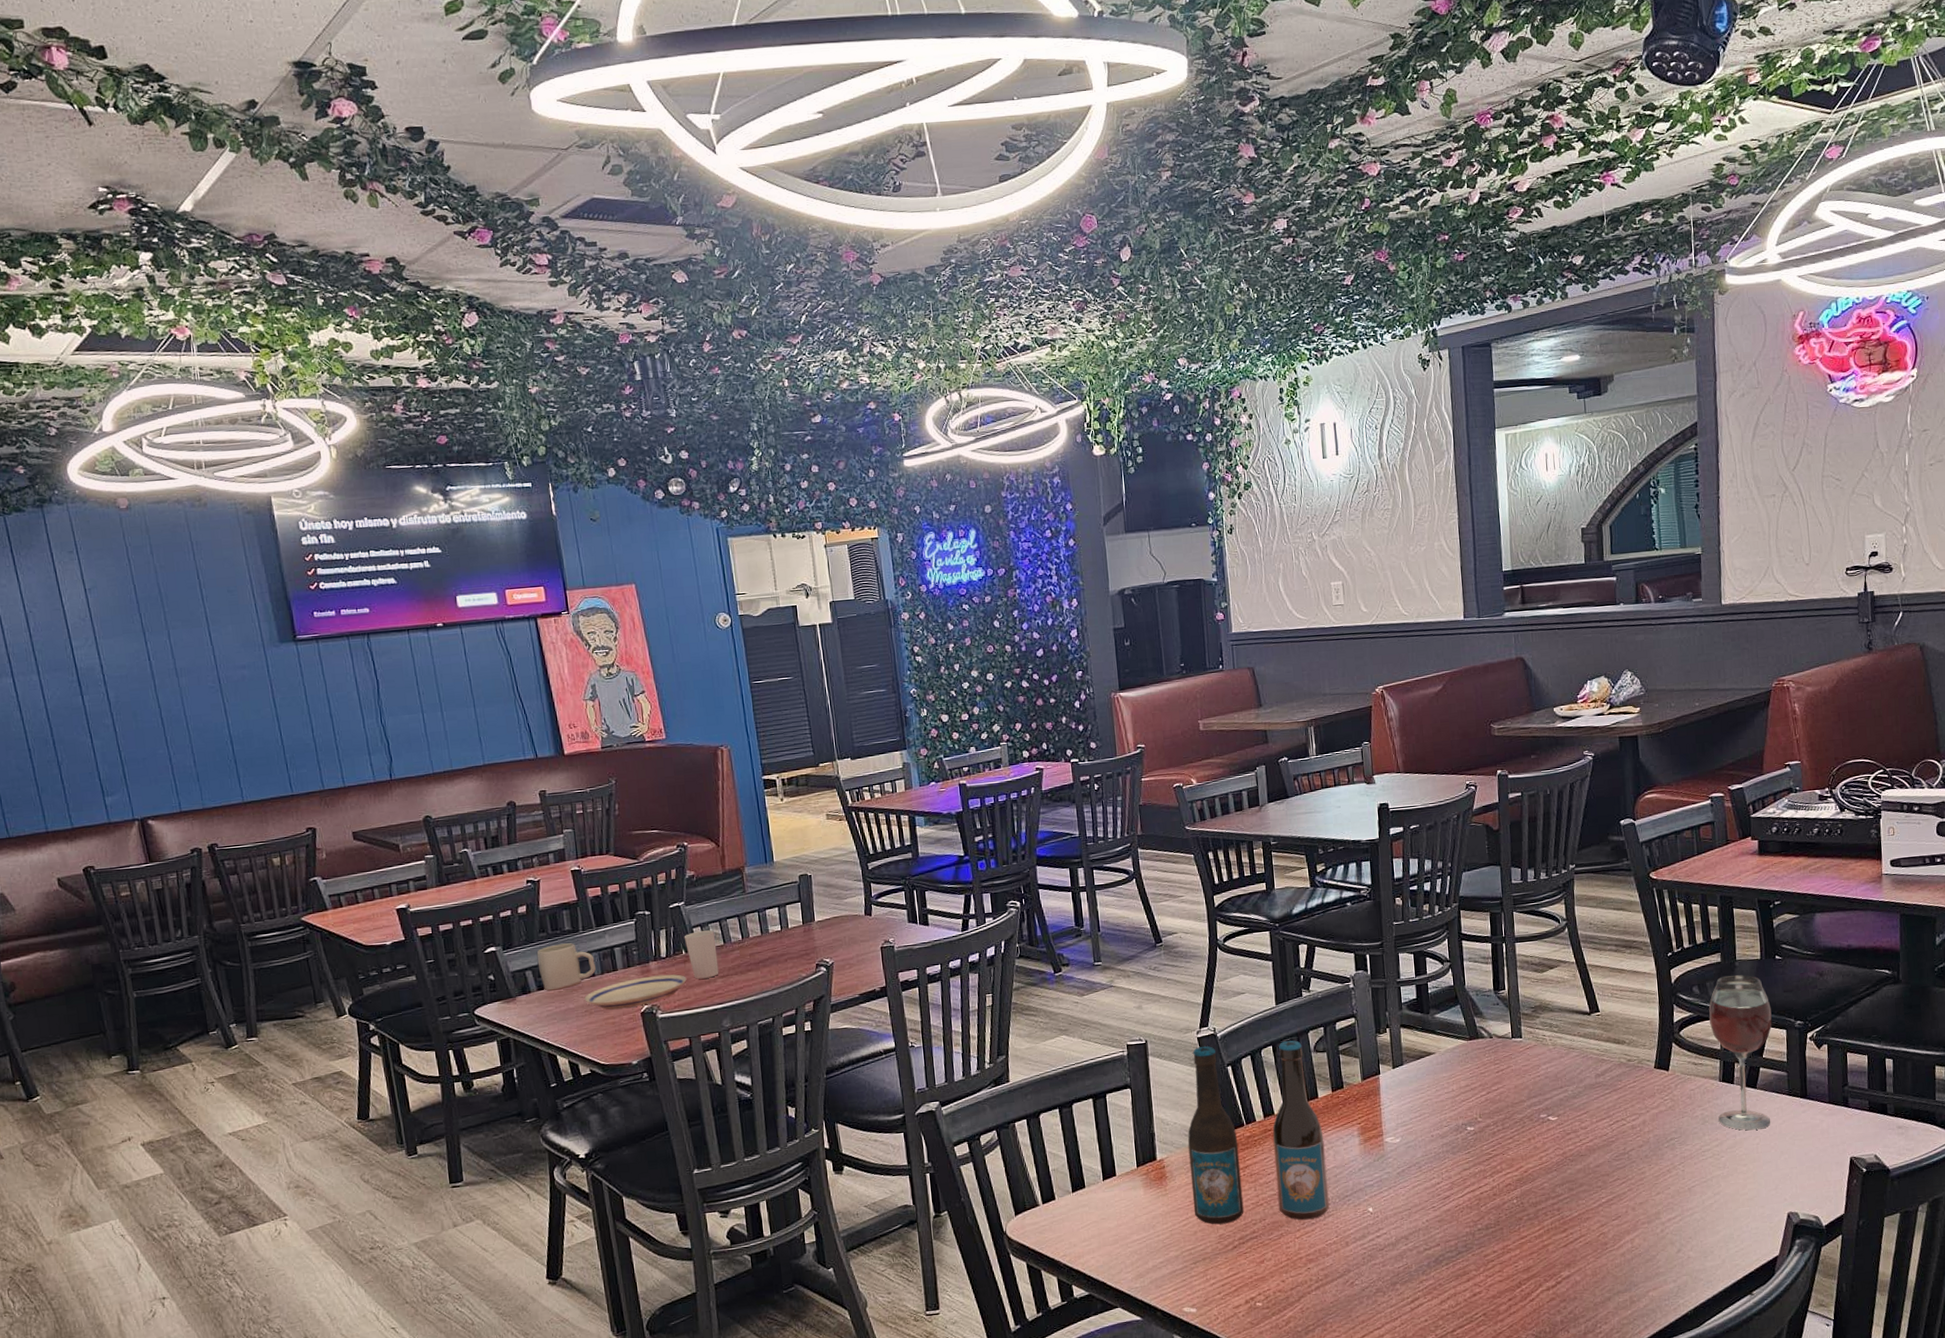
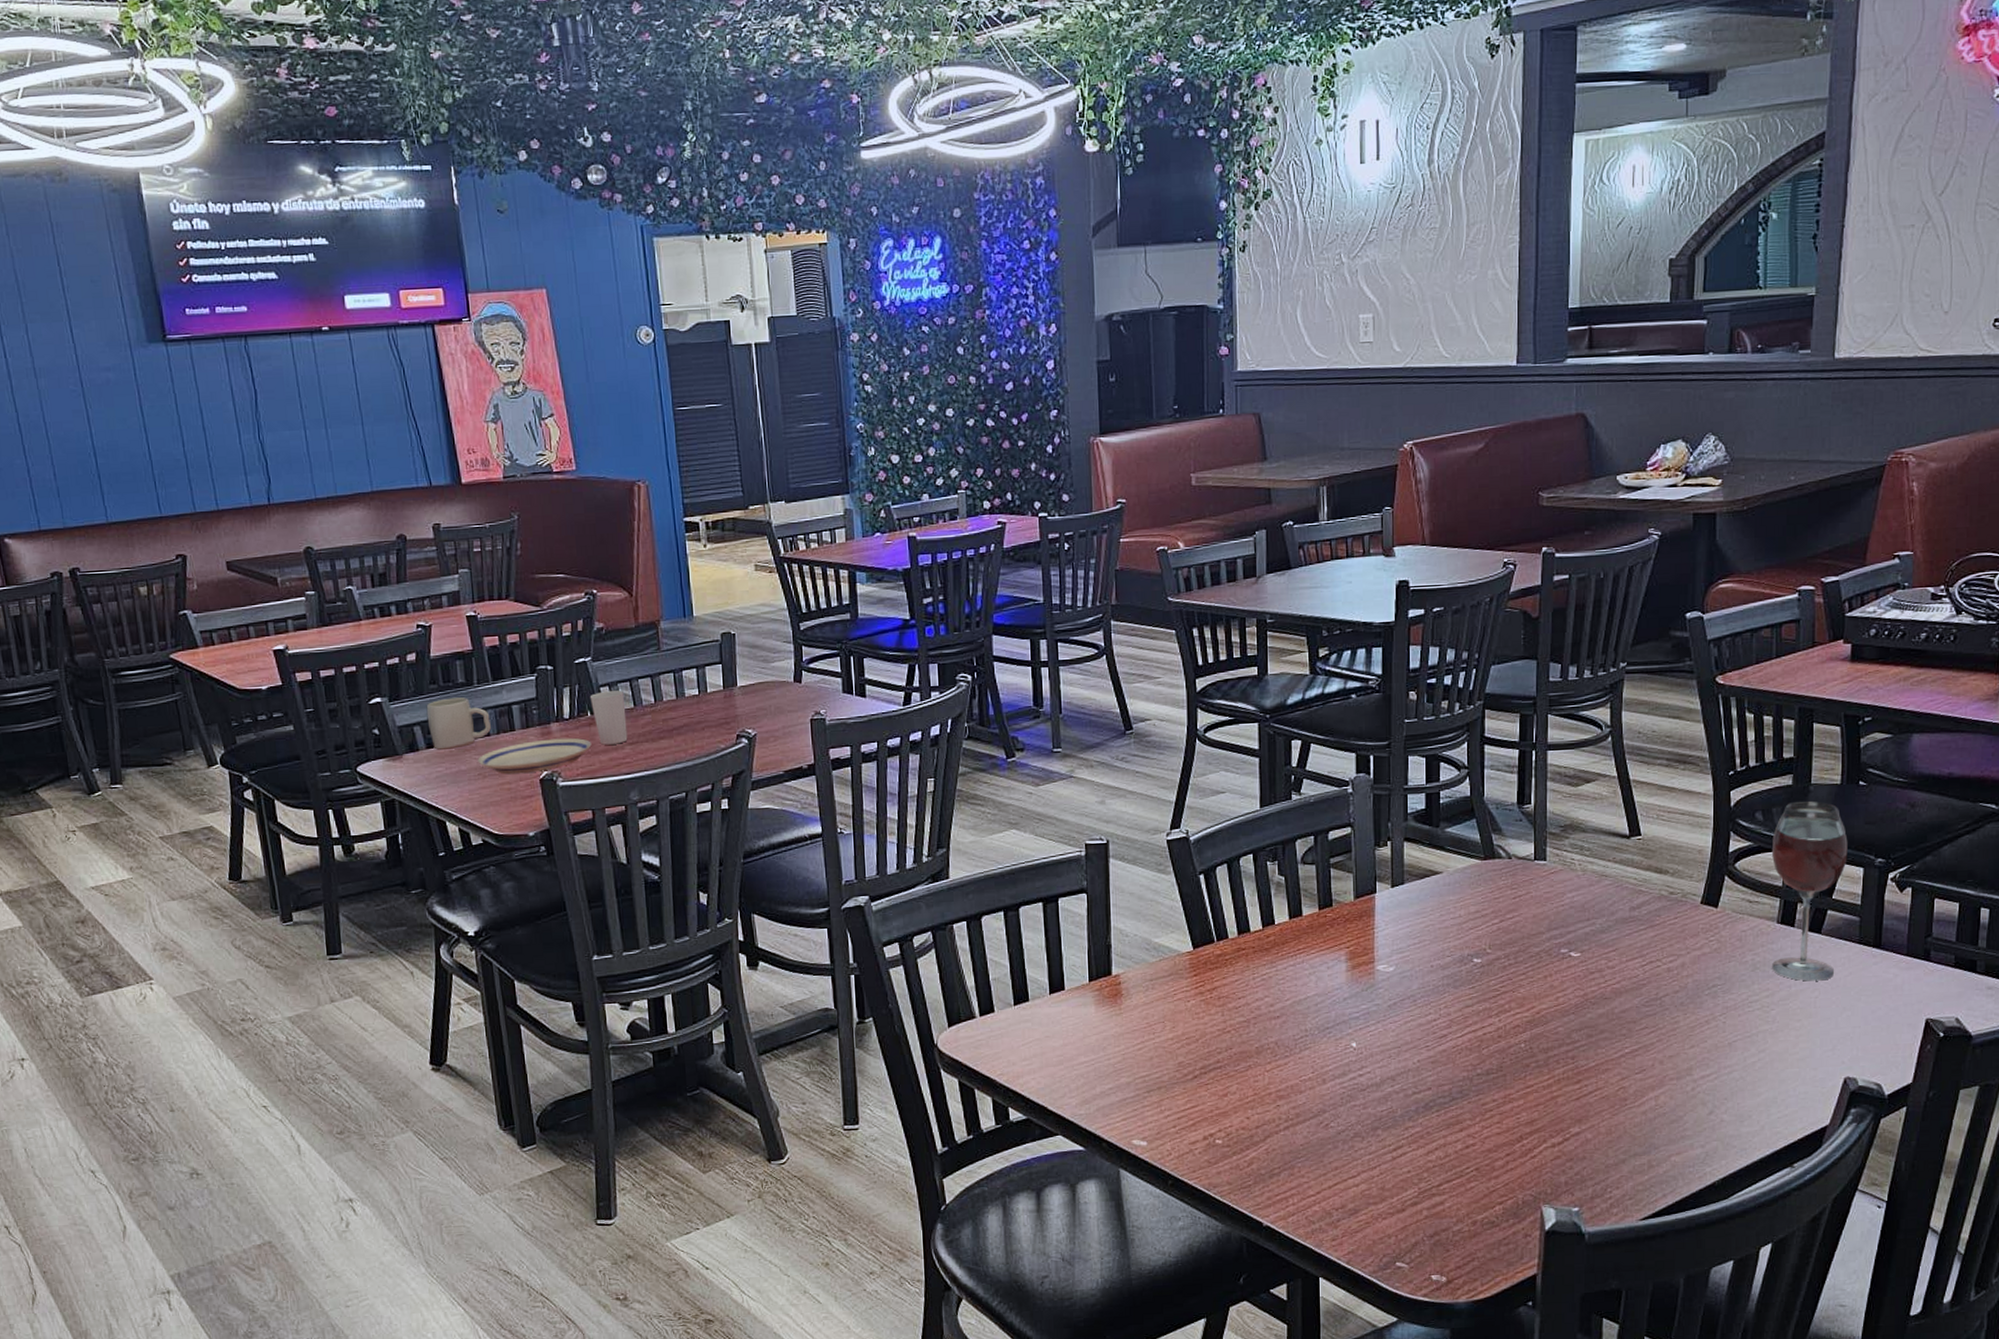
beer bottle: present [1187,1040,1330,1225] -> none [1148,849,1307,1052]

